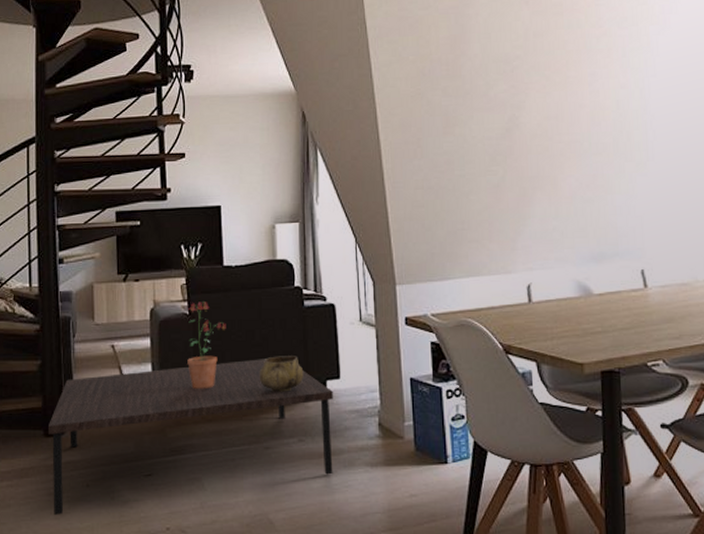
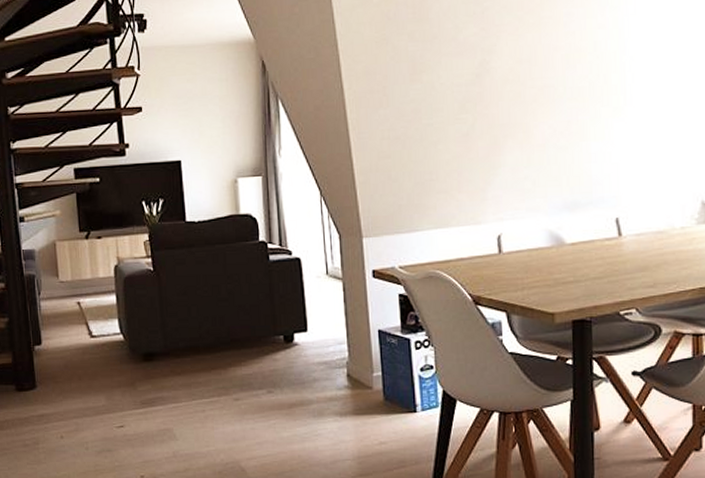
coffee table: present [49,359,333,515] -> none [20,313,303,465]
potted plant: present [187,301,226,389] -> none [152,257,192,343]
decorative bowl: present [259,356,304,392] -> none [226,310,271,345]

